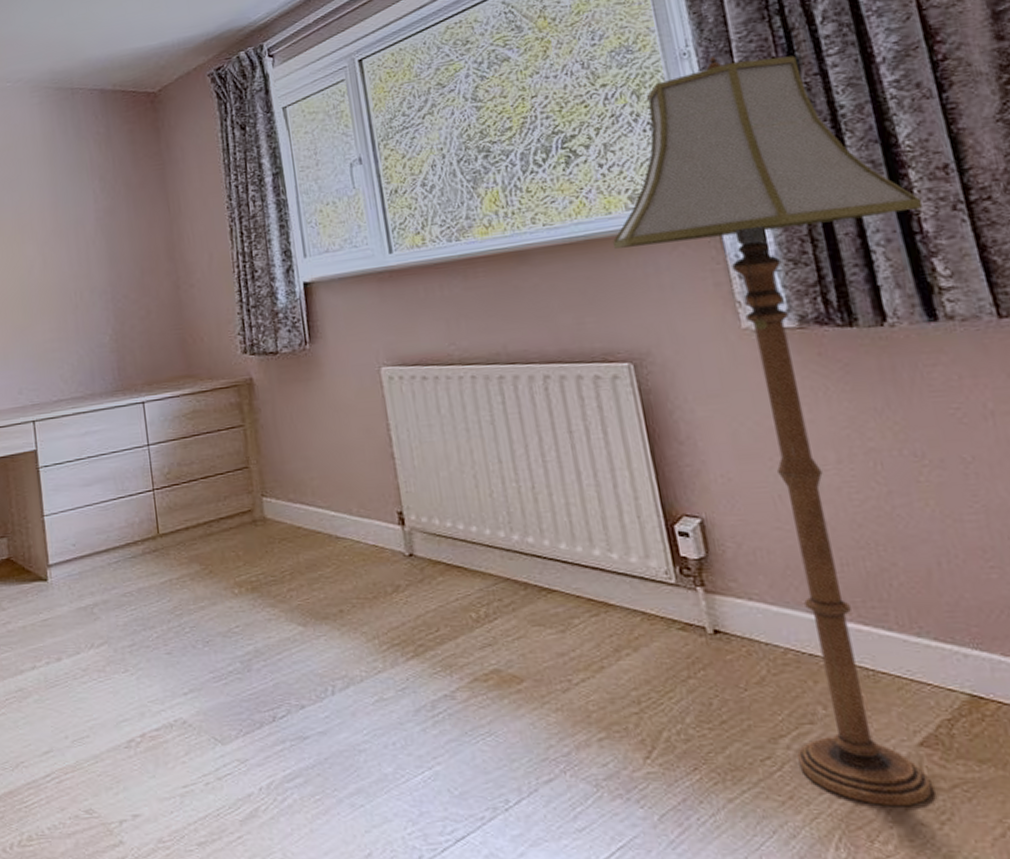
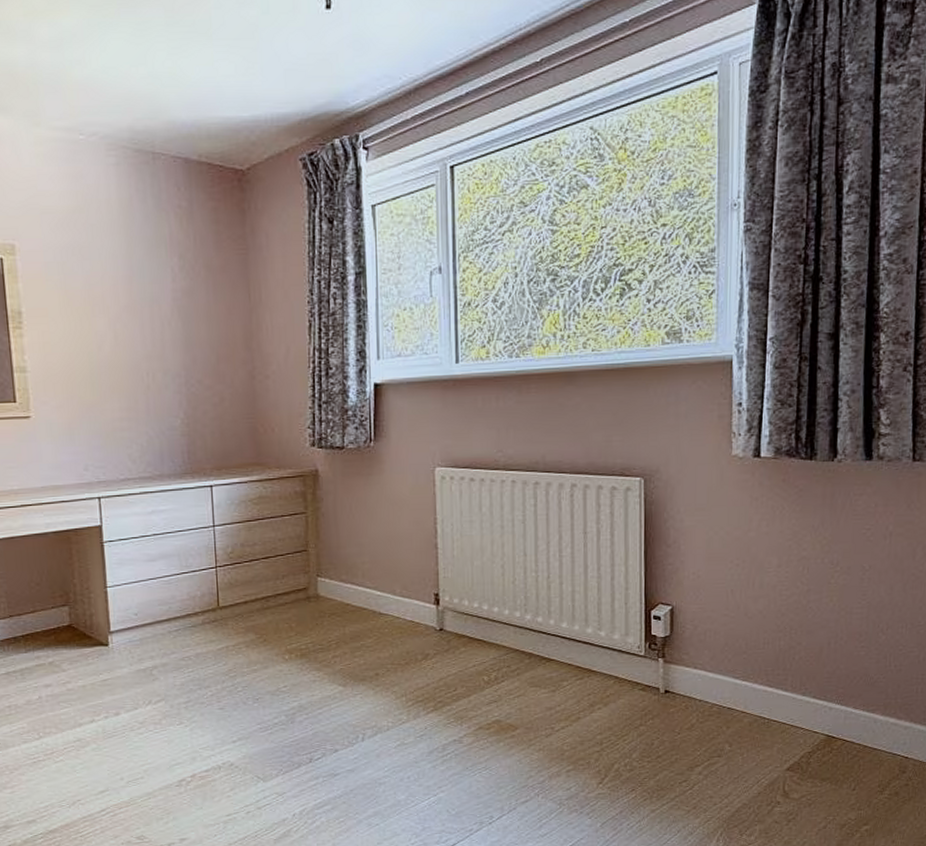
floor lamp: present [612,55,933,805] -> none [646,210,883,811]

